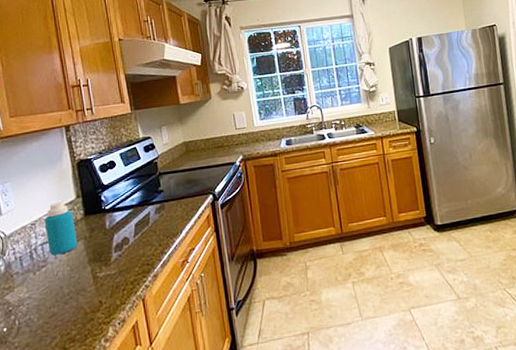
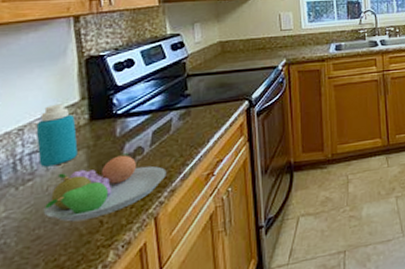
fruit bowl: none [55,243,149,302] -> present [43,153,167,222]

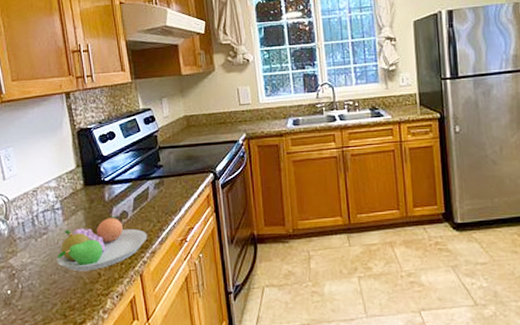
bottle: present [36,104,78,167] -> none [46,170,77,224]

